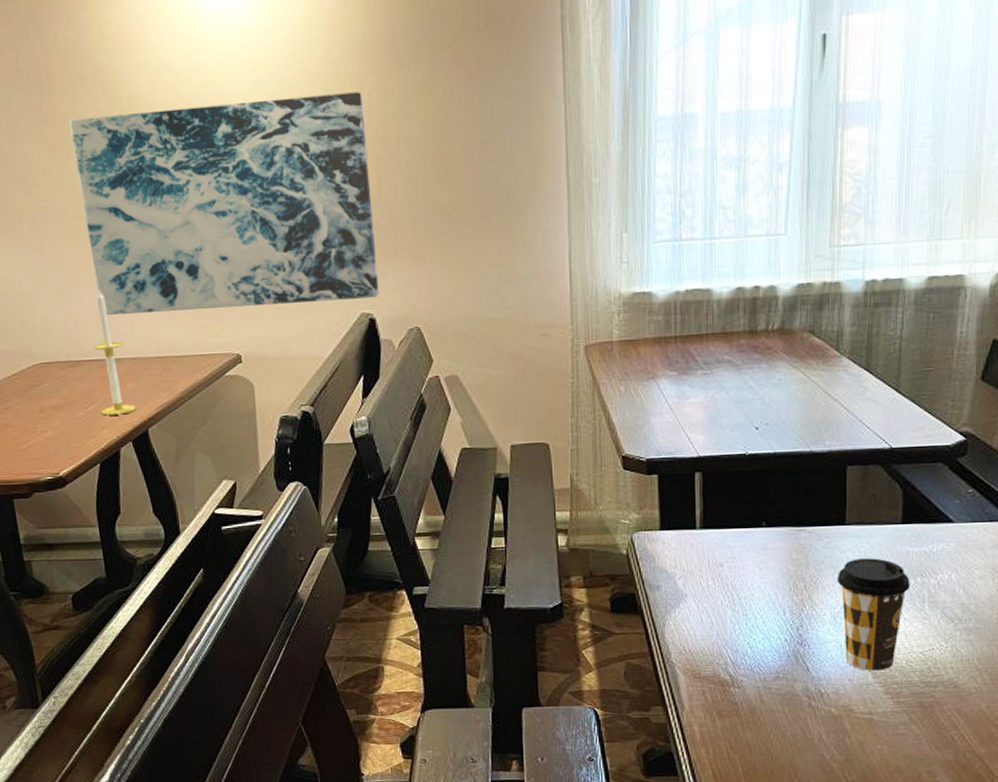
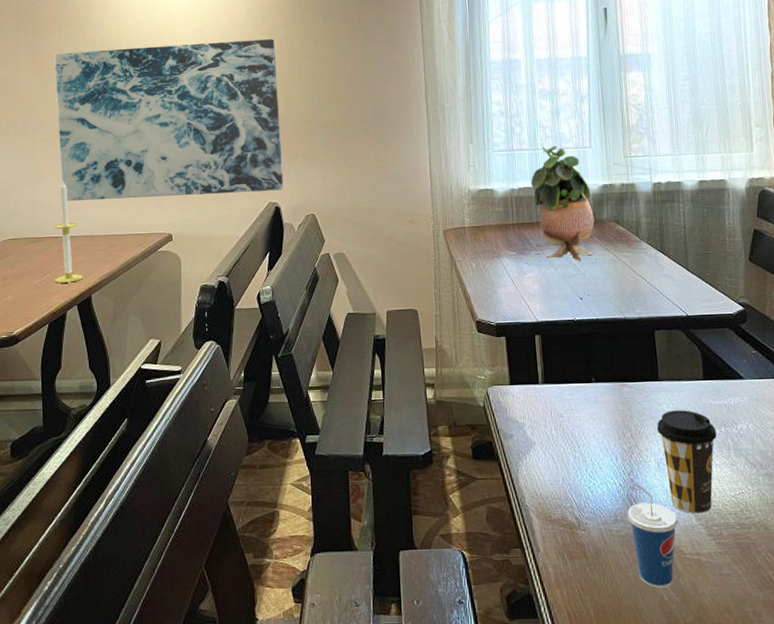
potted plant: none [701,233,782,383] -> present [530,146,595,262]
cup: none [791,639,851,747] -> present [627,484,678,588]

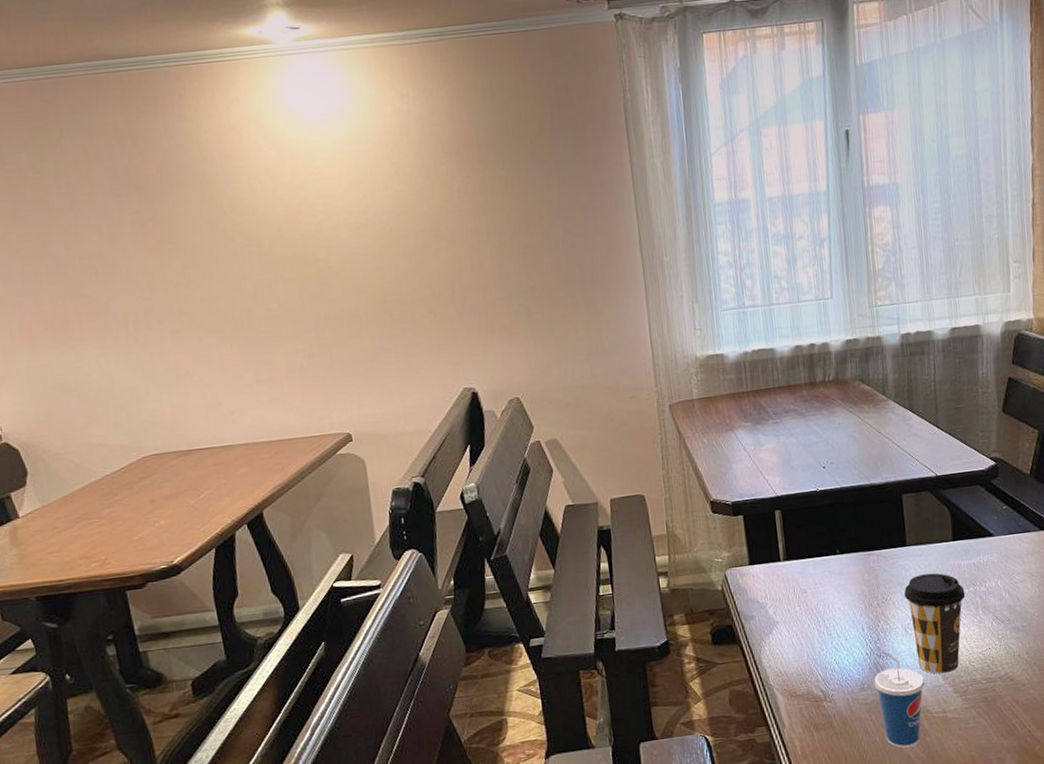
candle: present [53,181,83,283] -> none [203,381,249,501]
wall art: present [54,39,284,201] -> none [171,189,480,405]
potted plant: present [530,146,595,262] -> none [765,299,837,428]

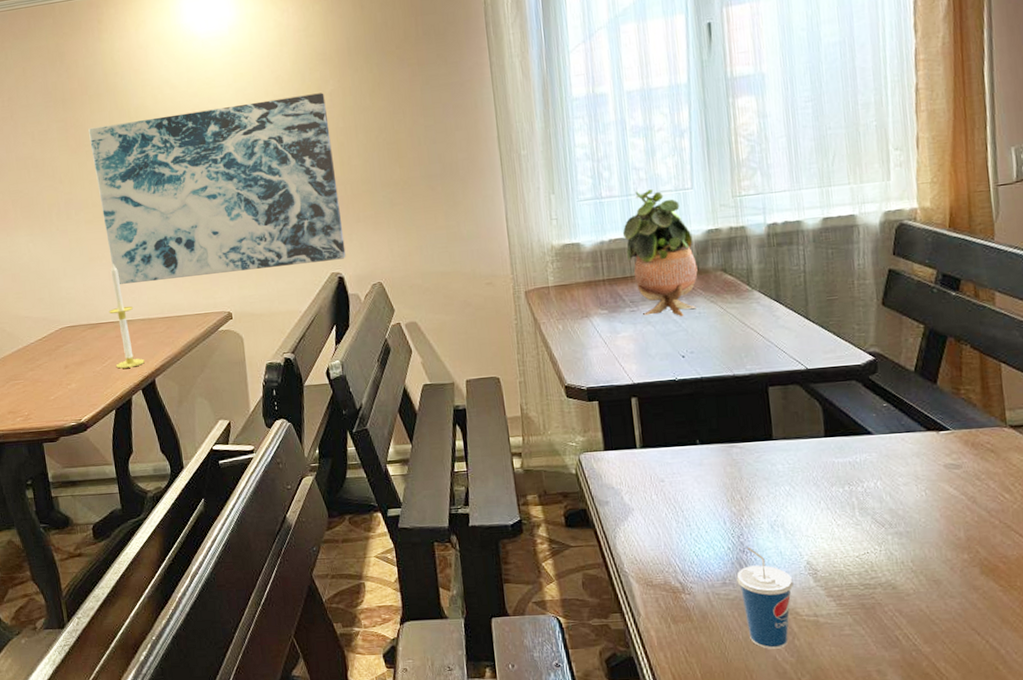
wall art: none [171,189,480,405] -> present [88,93,346,284]
candle: none [203,381,249,501] -> present [108,264,144,369]
potted plant: none [765,299,837,428] -> present [622,189,698,317]
coffee cup: present [904,573,965,675] -> none [770,469,840,576]

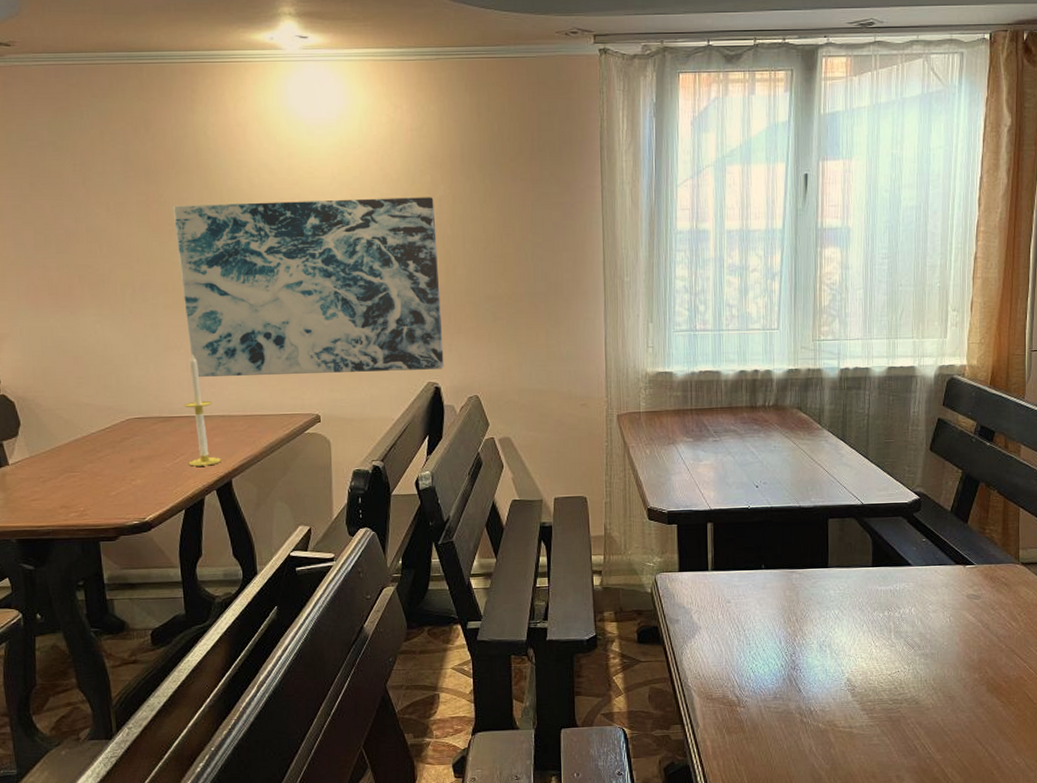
potted plant: present [622,189,698,317] -> none [712,326,776,450]
cup: present [736,546,794,649] -> none [786,664,834,758]

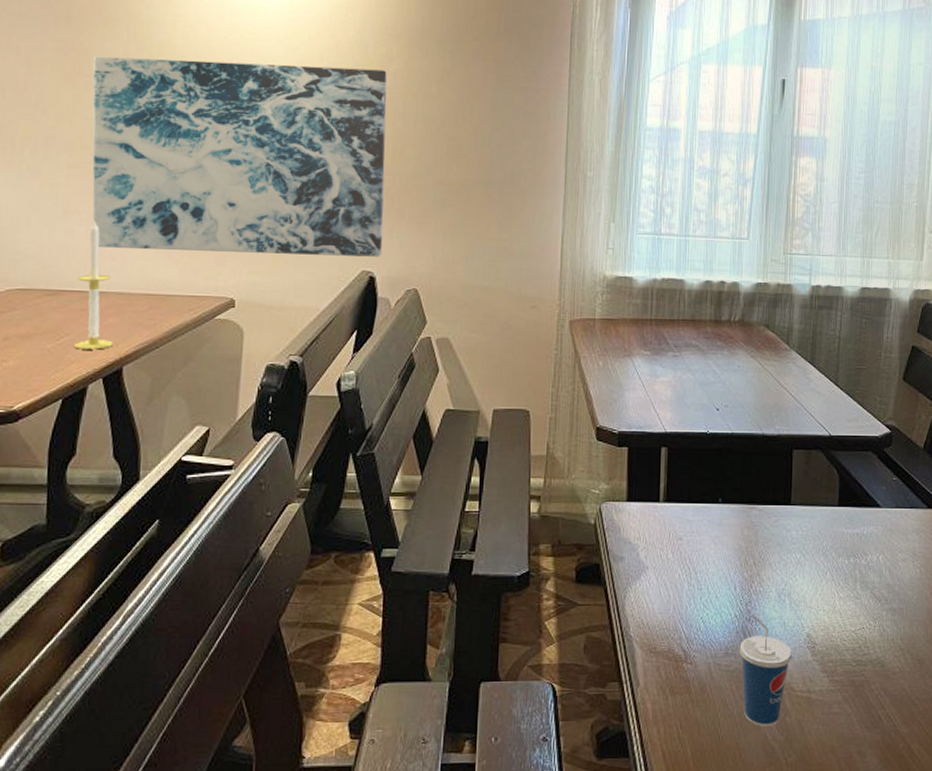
cup: none [786,664,834,758] -> present [739,615,792,726]

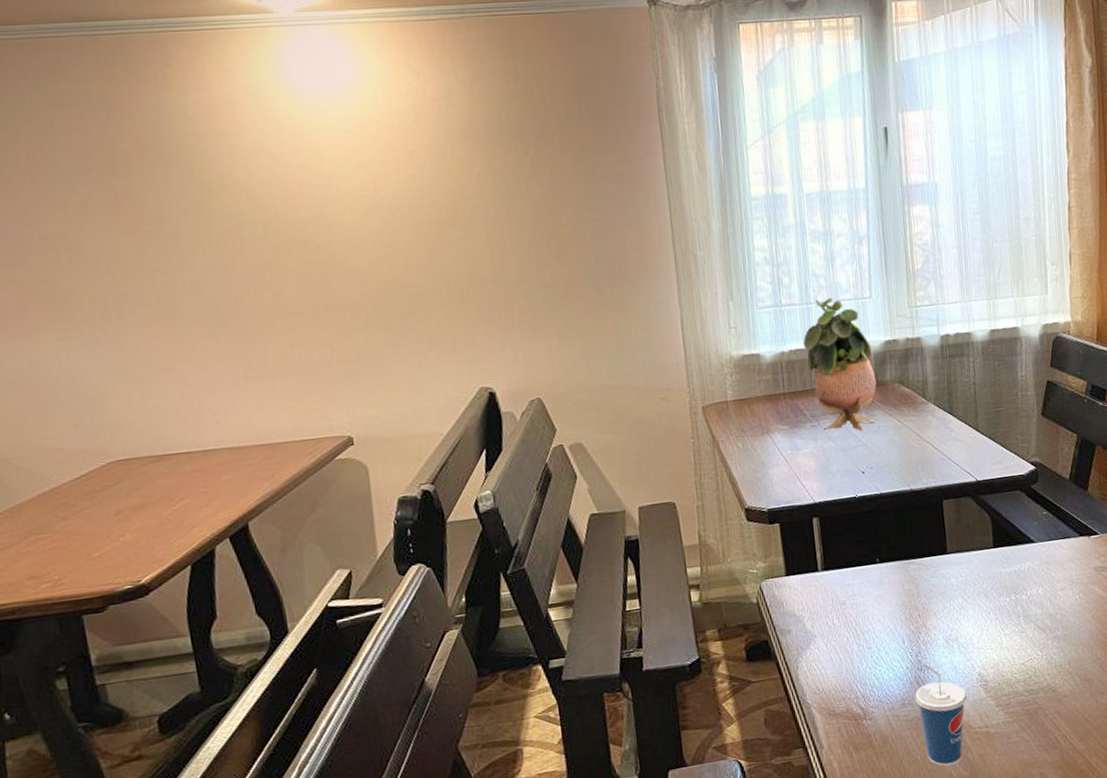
candle: present [73,221,113,350] -> none [180,378,233,512]
wall art: present [92,56,387,257] -> none [150,175,498,404]
potted plant: none [676,233,743,368] -> present [802,297,877,432]

